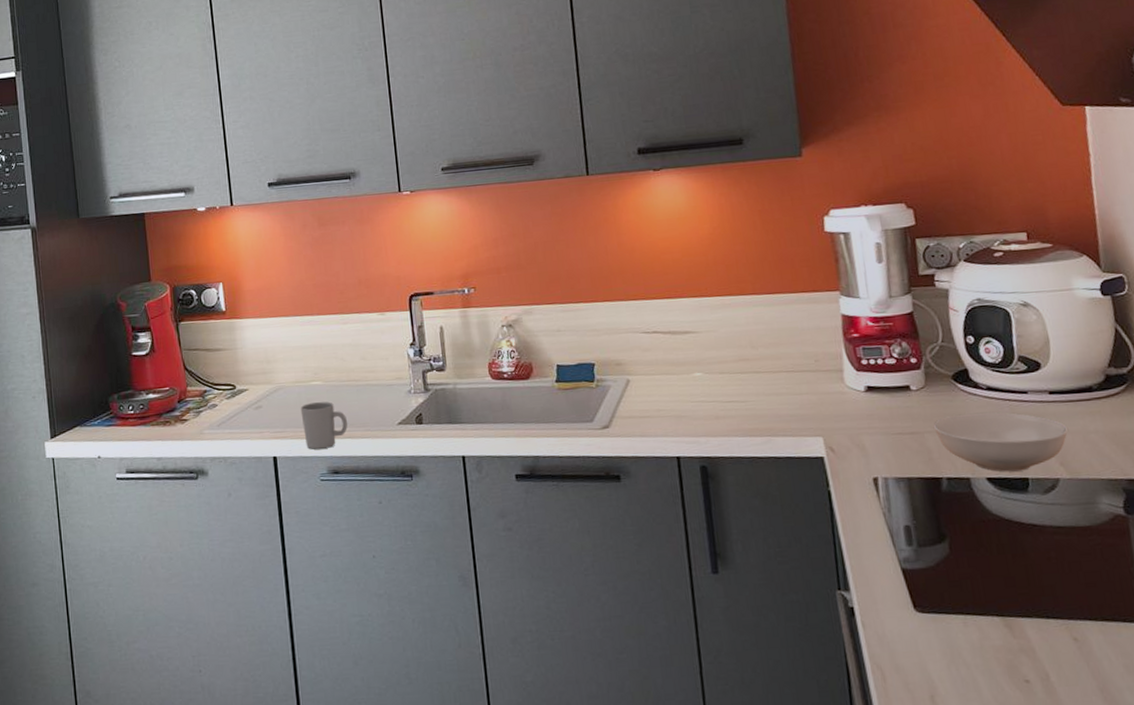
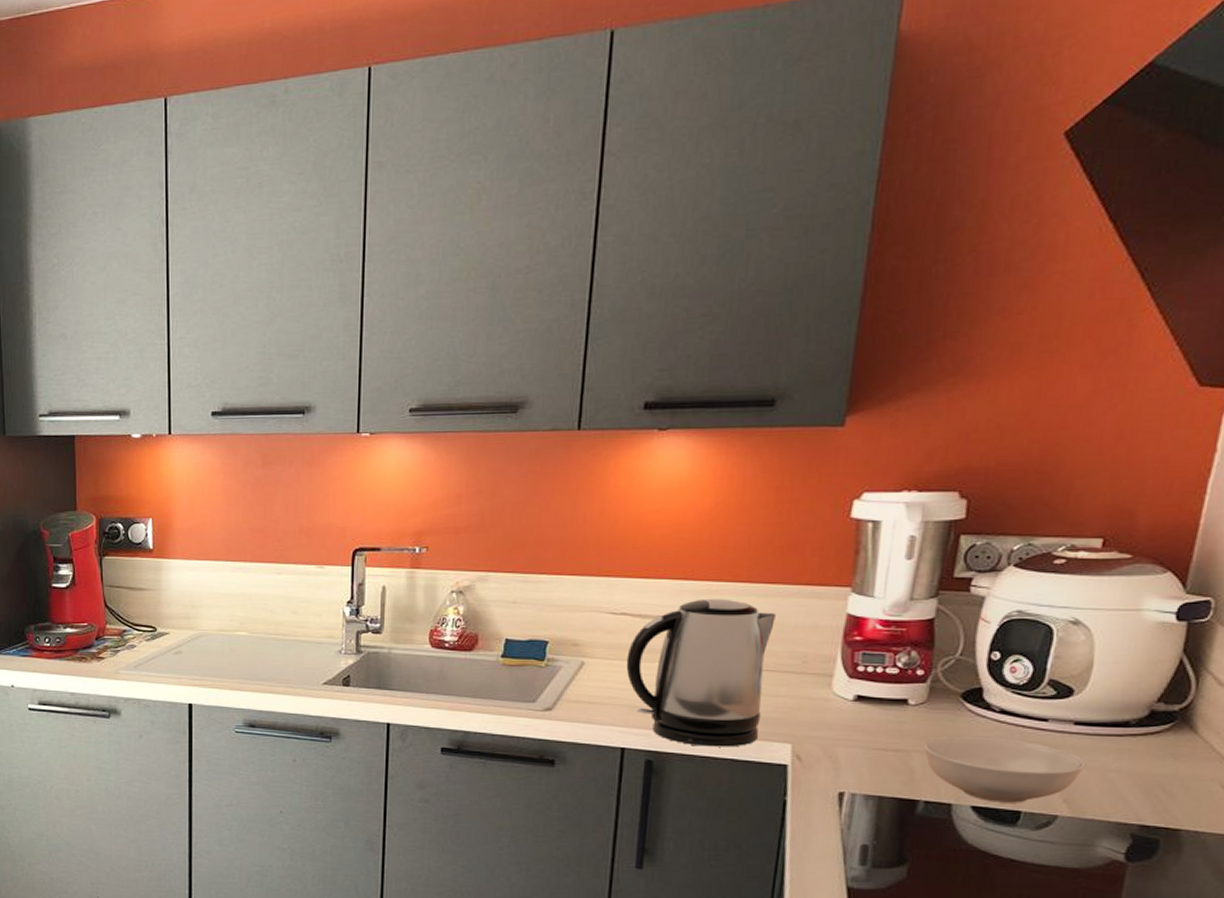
mug: present [300,401,348,449] -> none [222,653,271,701]
kettle: none [665,310,794,448] -> present [626,598,777,747]

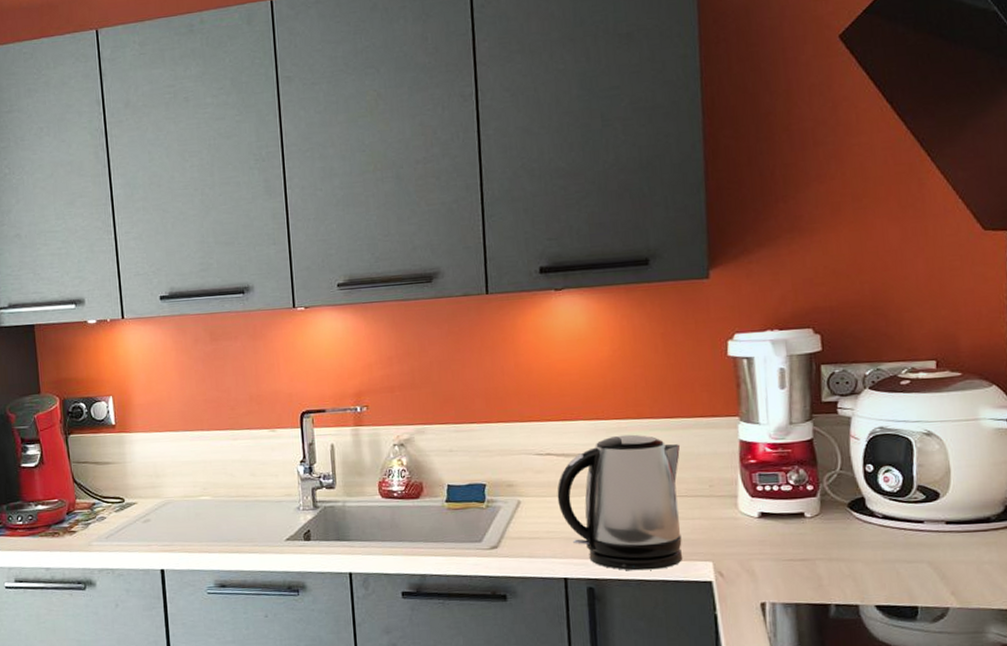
bowl: present [923,735,1086,803] -> none [825,540,963,600]

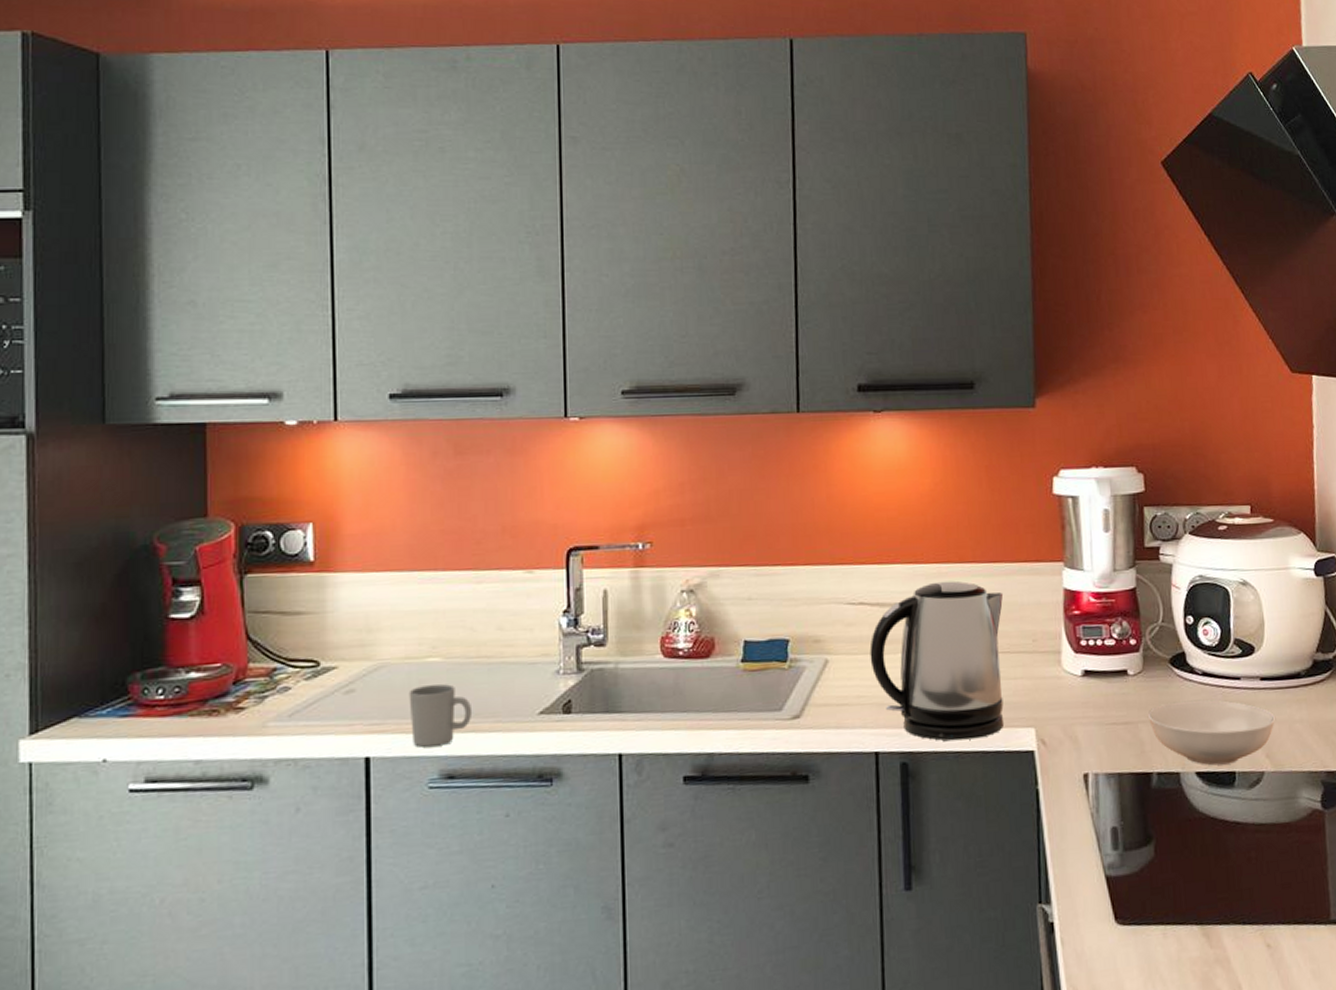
mug: none [188,516,236,563] -> present [409,684,473,747]
bowl: none [825,540,963,600] -> present [1147,699,1276,766]

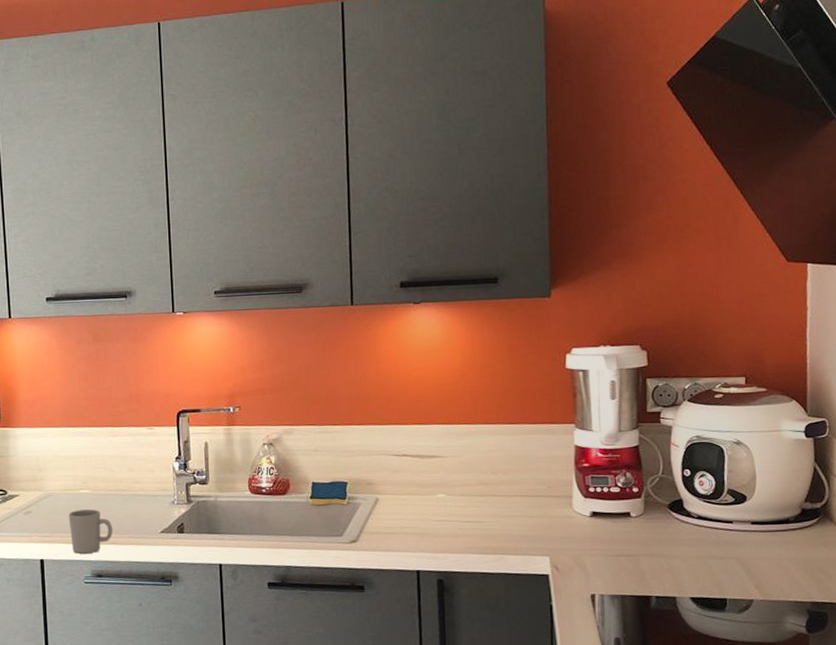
kettle: present [869,580,1005,742] -> none [412,438,523,565]
bowl: present [1147,699,1276,766] -> none [647,538,765,593]

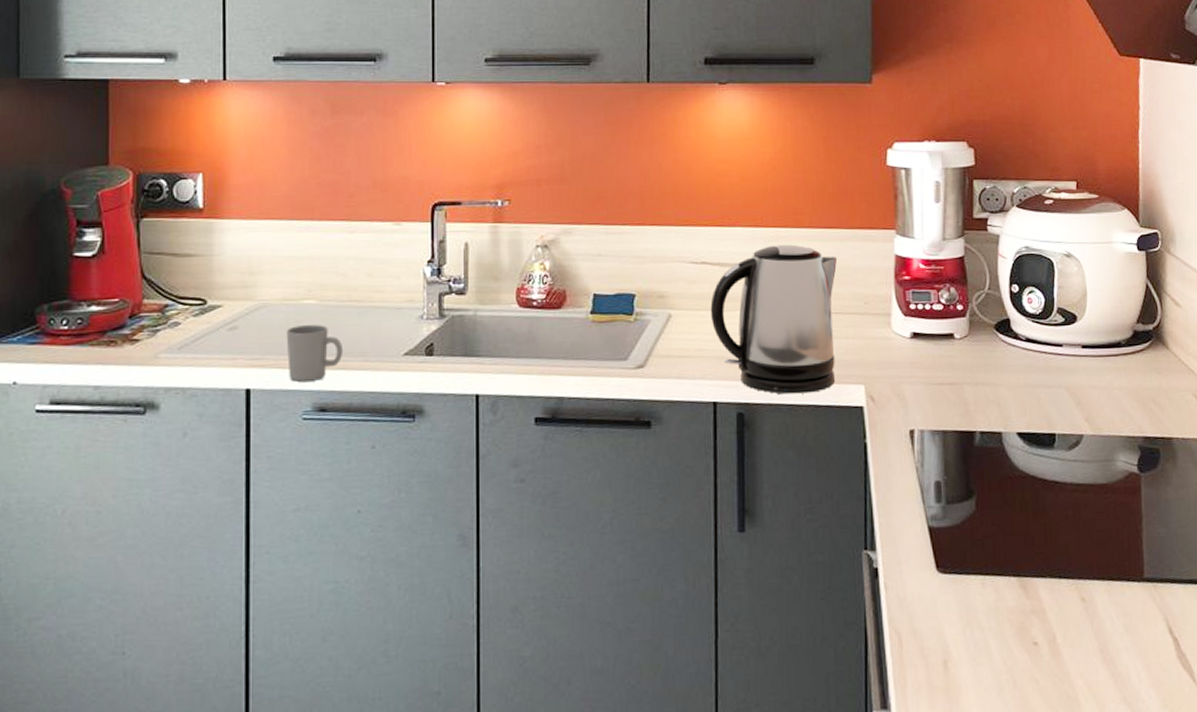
kettle: none [412,438,523,565] -> present [710,244,838,395]

